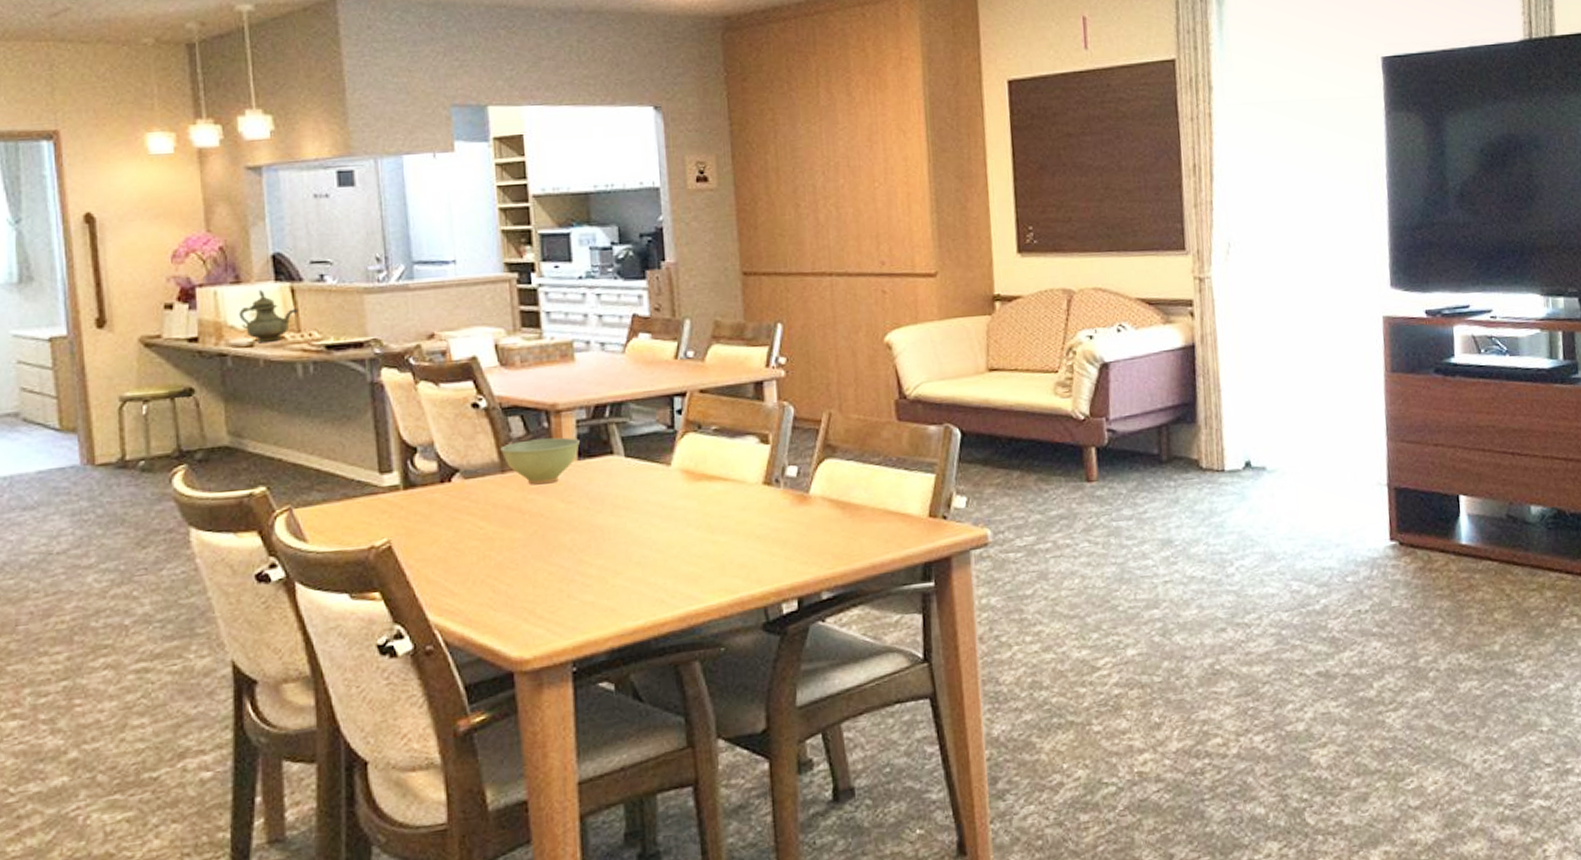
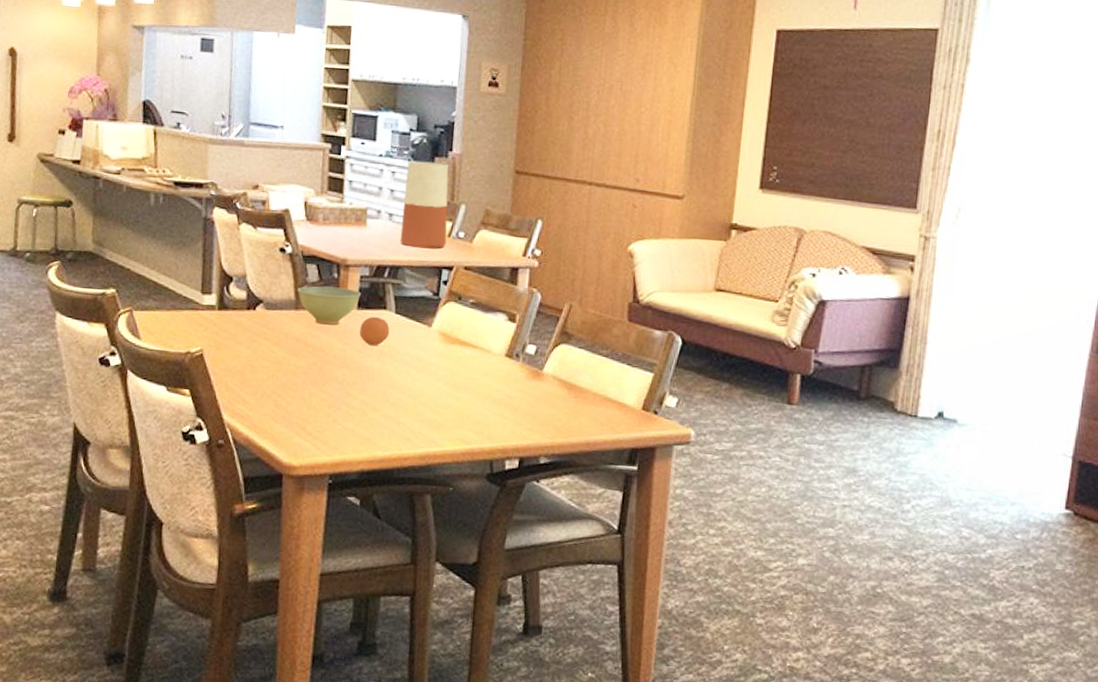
teapot: present [239,290,299,342] -> none [112,129,158,173]
fruit: none [584,464,621,500] -> present [360,316,390,346]
vase: none [614,275,674,378] -> present [400,160,449,249]

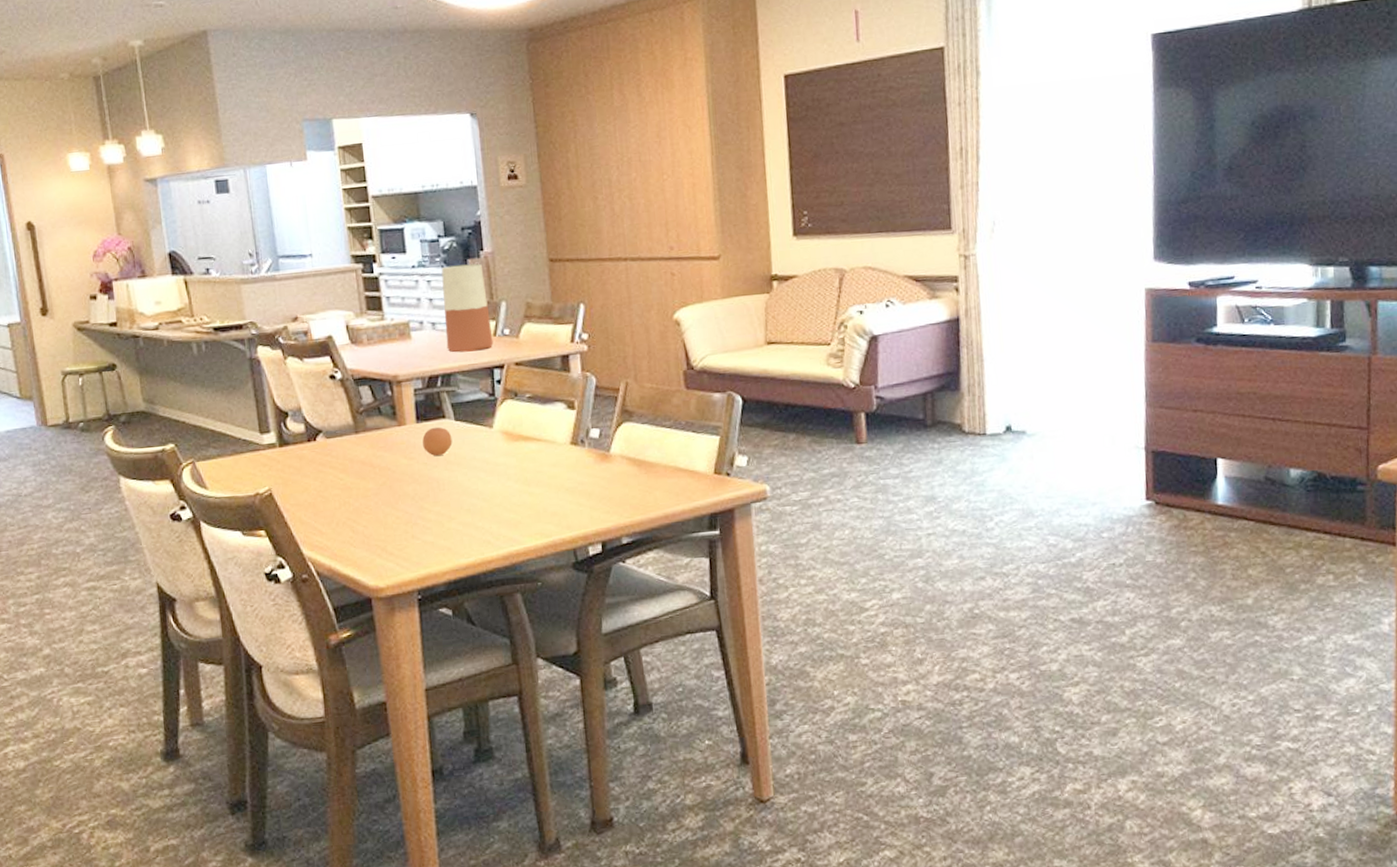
bowl: present [297,286,361,325] -> none [354,403,418,444]

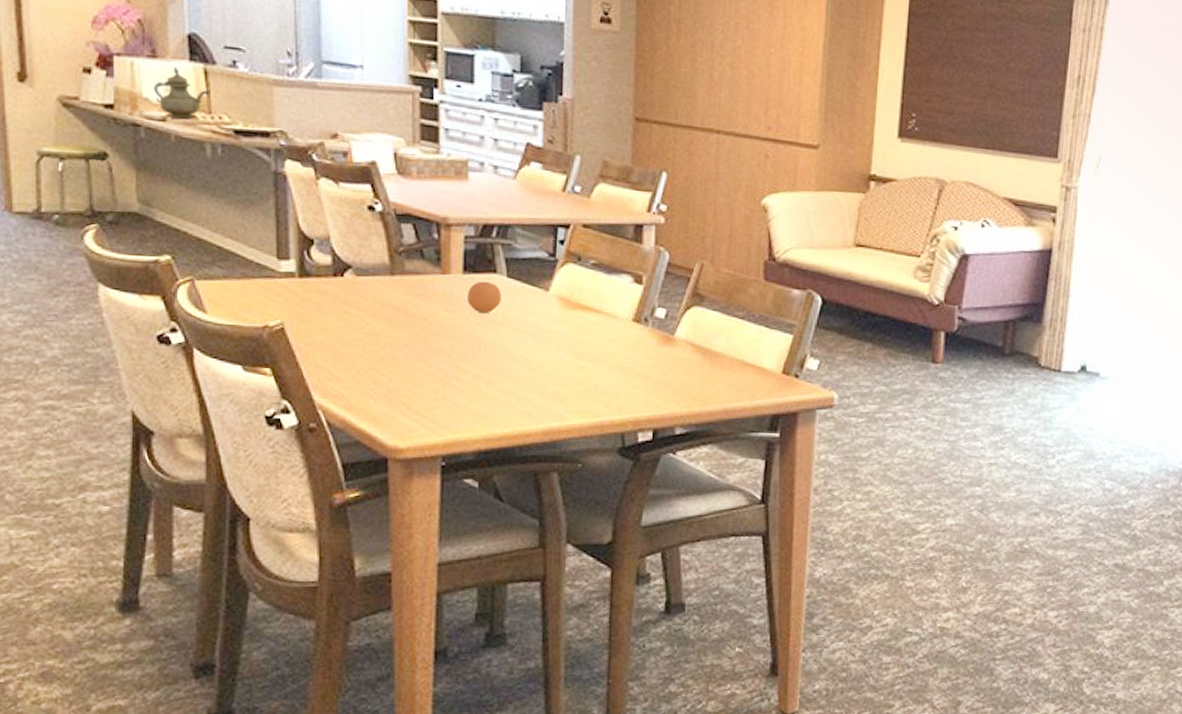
teapot: none [146,282,192,326] -> present [153,67,211,119]
vase: present [441,263,494,353] -> none [508,106,562,205]

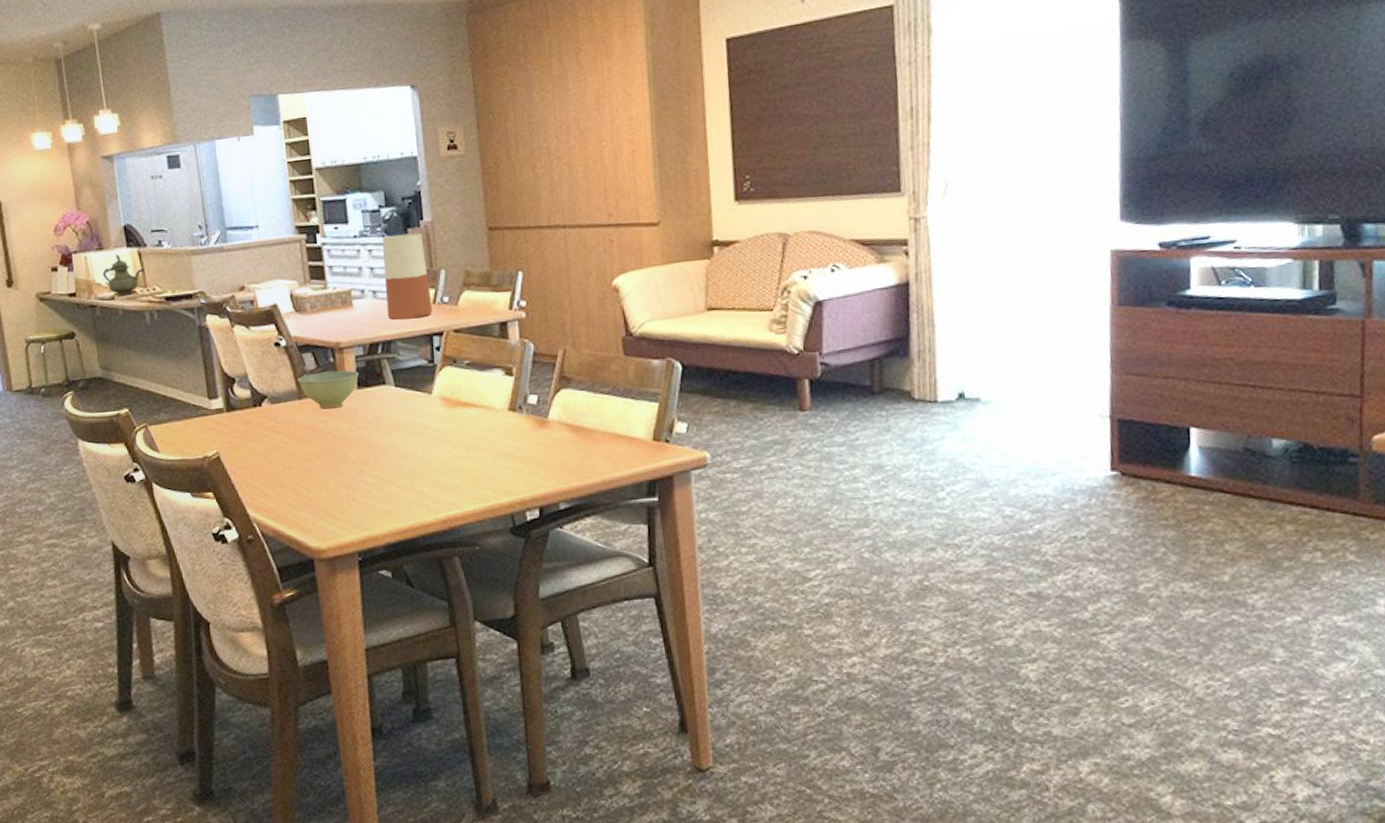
bowl: none [392,248,466,292] -> present [297,370,359,409]
fruit: present [467,281,502,314] -> none [363,392,393,422]
vase: none [508,106,562,205] -> present [382,232,433,320]

